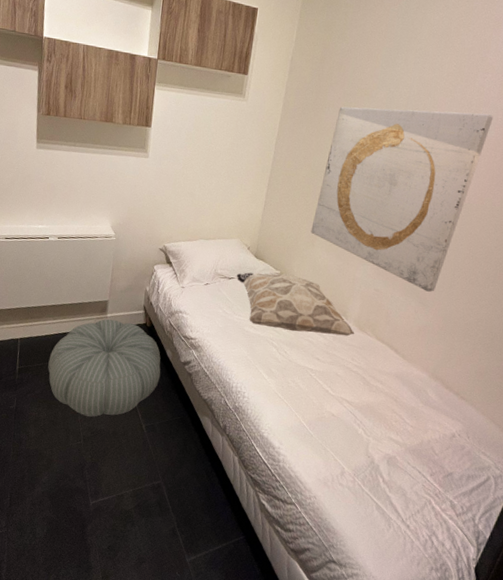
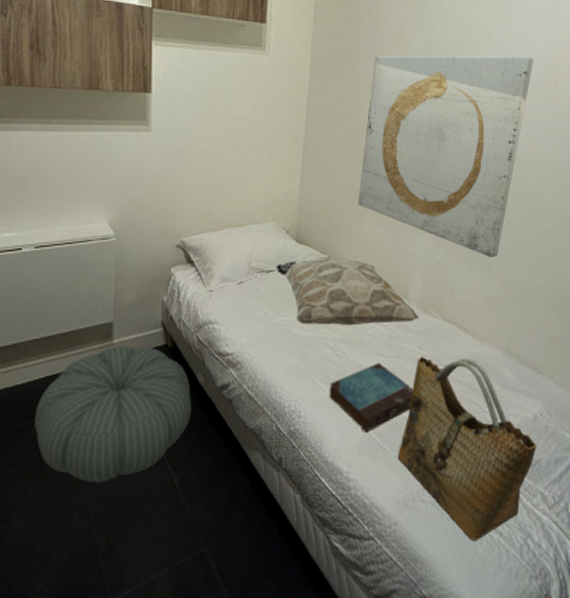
book: none [270,365,343,420] -> present [329,362,413,432]
grocery bag: none [323,366,452,527] -> present [398,356,537,541]

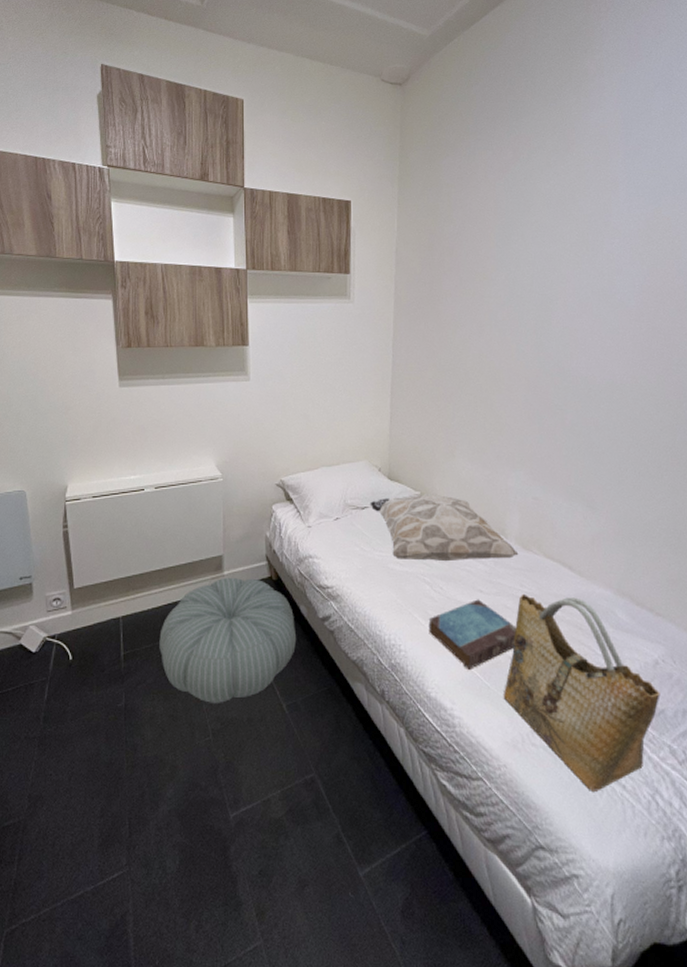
wall art: present [358,55,534,257] -> none [448,281,630,492]

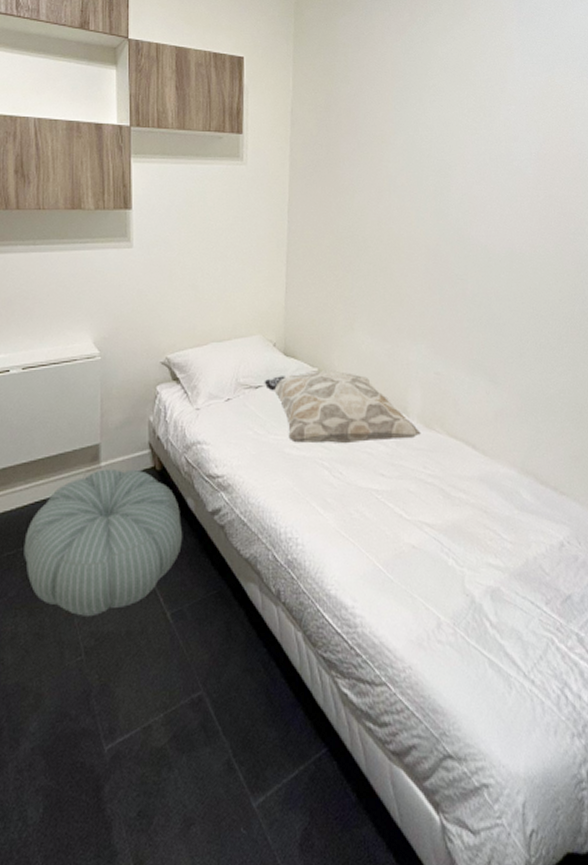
book: present [428,599,517,669] -> none [327,484,420,562]
grocery bag: present [504,593,660,791] -> none [408,476,567,689]

